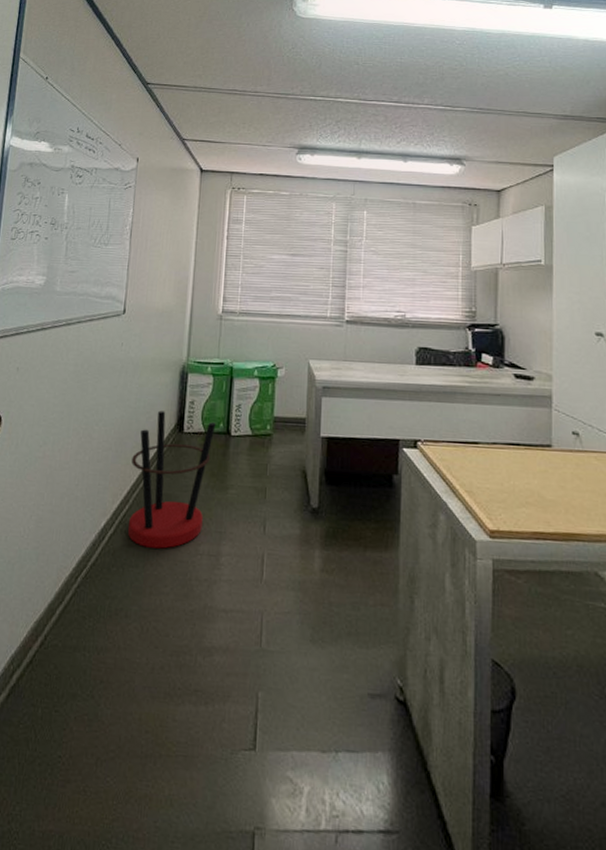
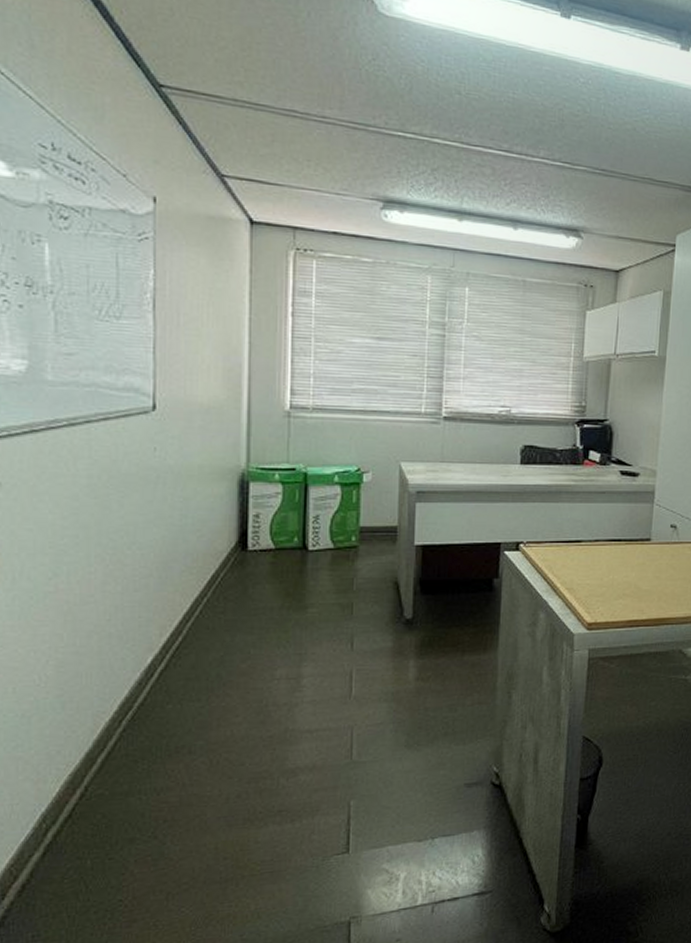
umbrella stand: present [127,410,216,549] -> none [182,527,289,679]

